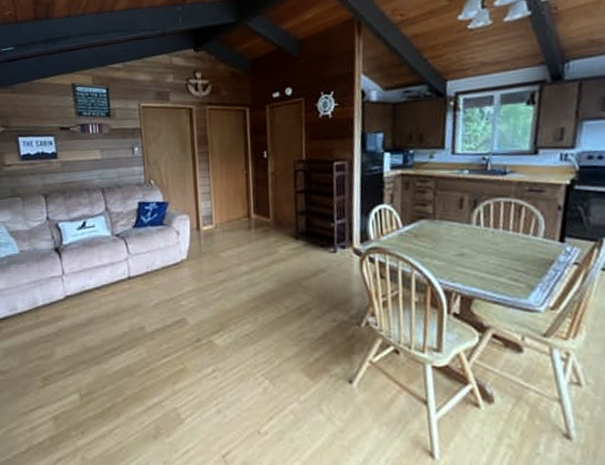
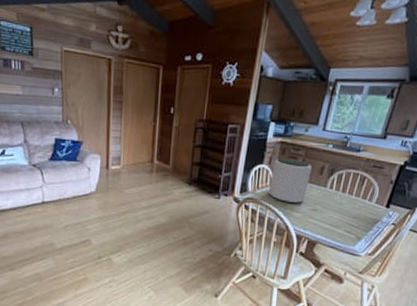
plant pot: none [396,193,448,250] -> present [268,158,312,204]

